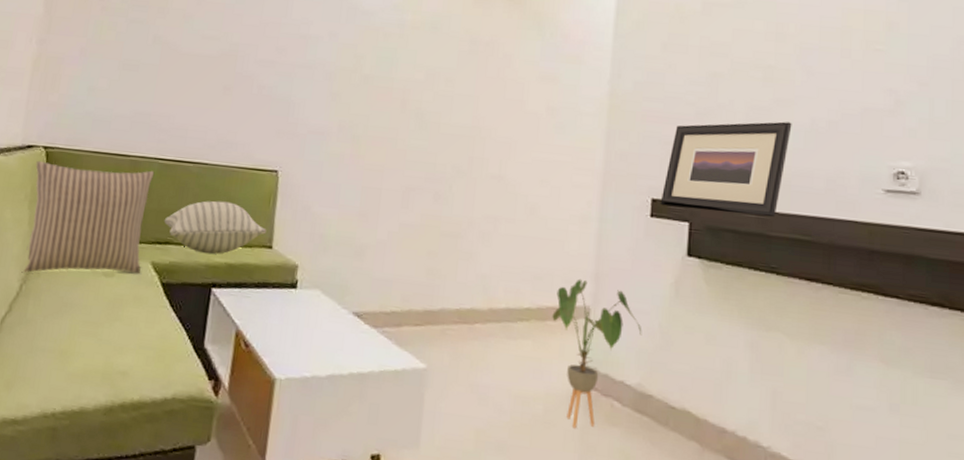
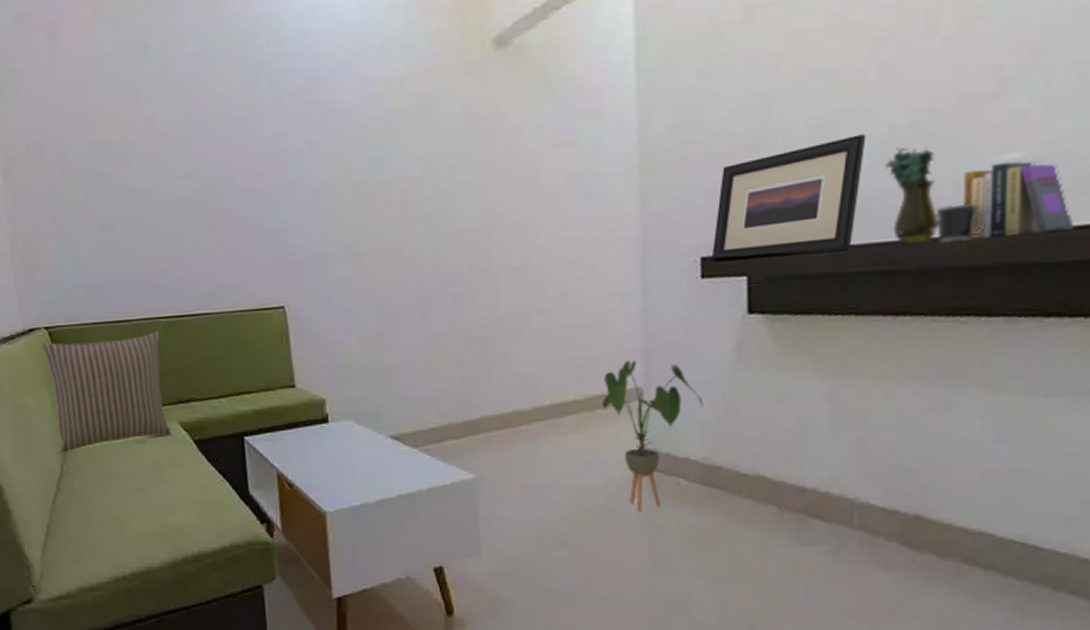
pillow: present [164,200,267,254] -> none [181,348,286,405]
vase: none [806,138,847,224] -> present [886,147,939,246]
mug: none [844,194,884,227] -> present [935,204,986,244]
books: none [866,167,953,235] -> present [962,161,1075,242]

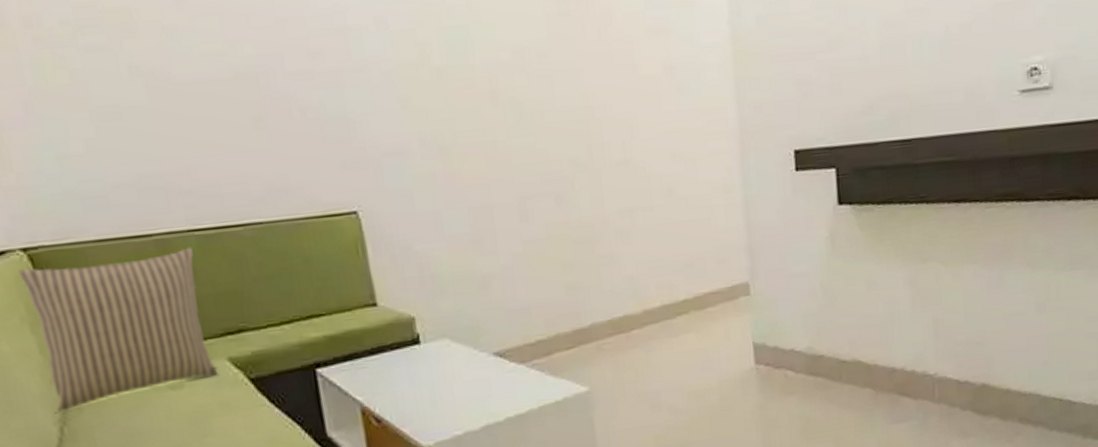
house plant: present [602,360,704,512] -> none [711,255,805,409]
picture frame: present [711,134,866,263] -> none [803,34,927,156]
vase: present [886,147,939,246] -> none [943,47,986,138]
mug: present [935,204,986,244] -> none [983,100,1021,137]
books: present [962,161,1075,242] -> none [1003,63,1083,135]

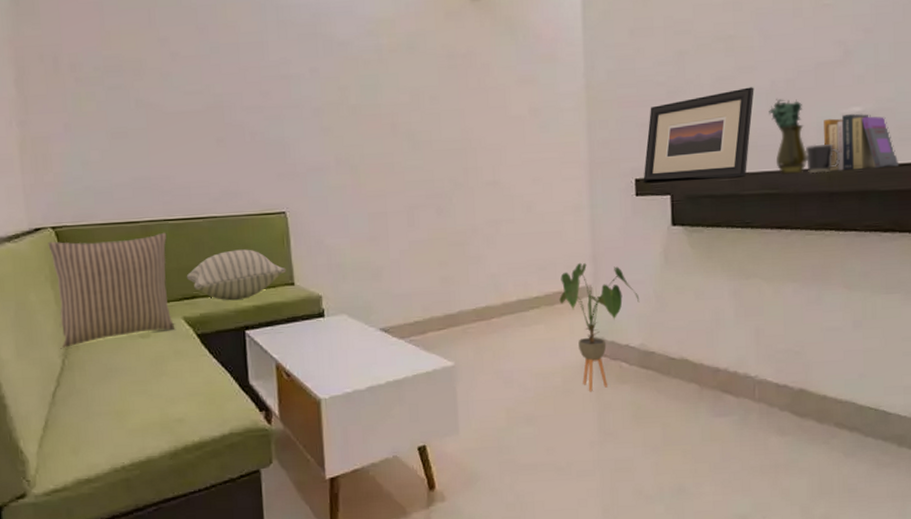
pillow: none [227,263,365,332] -> present [186,249,286,301]
house plant: none [711,255,805,409] -> present [559,262,640,392]
picture frame: none [803,34,927,156] -> present [643,87,754,184]
vase: none [943,47,986,138] -> present [769,98,808,175]
mug: none [983,100,1021,137] -> present [805,144,840,174]
books: none [1003,63,1083,135] -> present [823,113,899,173]

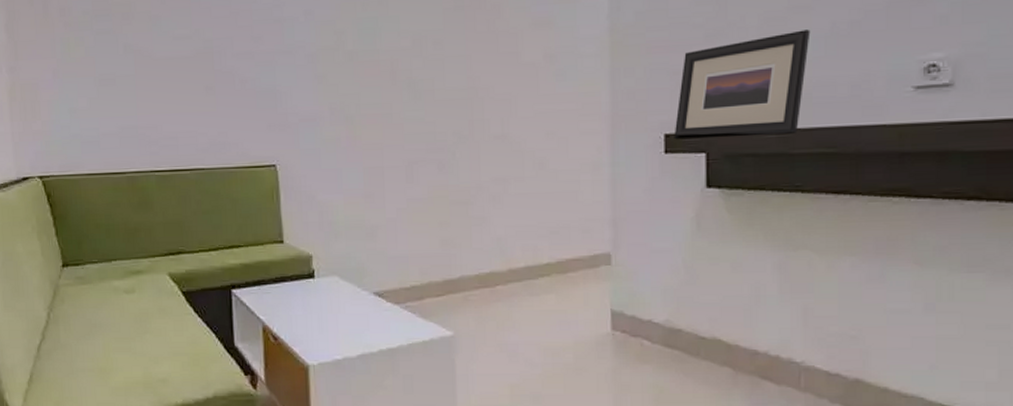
pillow: present [48,232,174,349] -> none [35,184,159,302]
pillow: present [186,249,286,301] -> none [172,203,275,258]
house plant: present [559,262,640,392] -> none [573,227,666,371]
vase: present [769,98,808,175] -> none [827,42,874,131]
mug: present [805,144,840,174] -> none [871,96,914,131]
books: present [823,113,899,173] -> none [894,60,990,130]

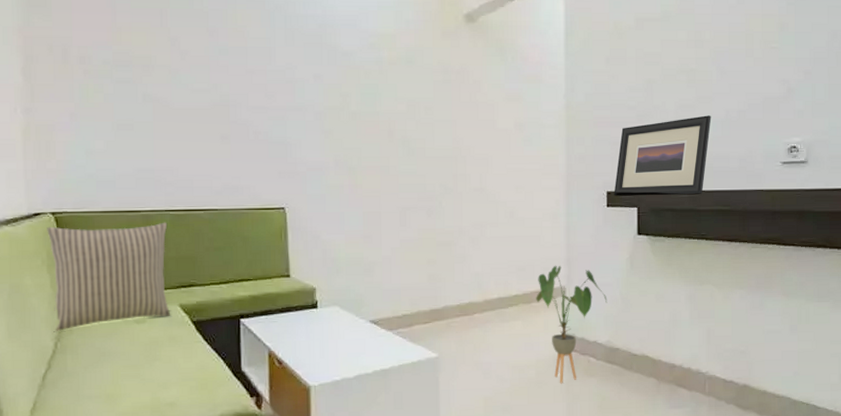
pillow: none [35,184,159,302] -> present [47,222,170,332]
house plant: none [573,227,666,371] -> present [536,265,608,384]

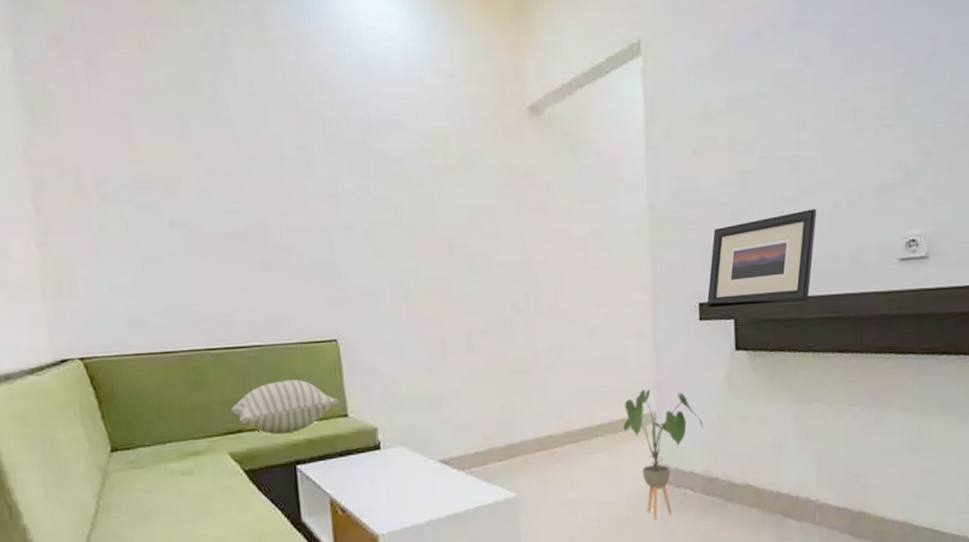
pillow: present [47,222,170,332] -> none [76,362,219,490]
pillow: none [184,241,283,290] -> present [231,379,339,434]

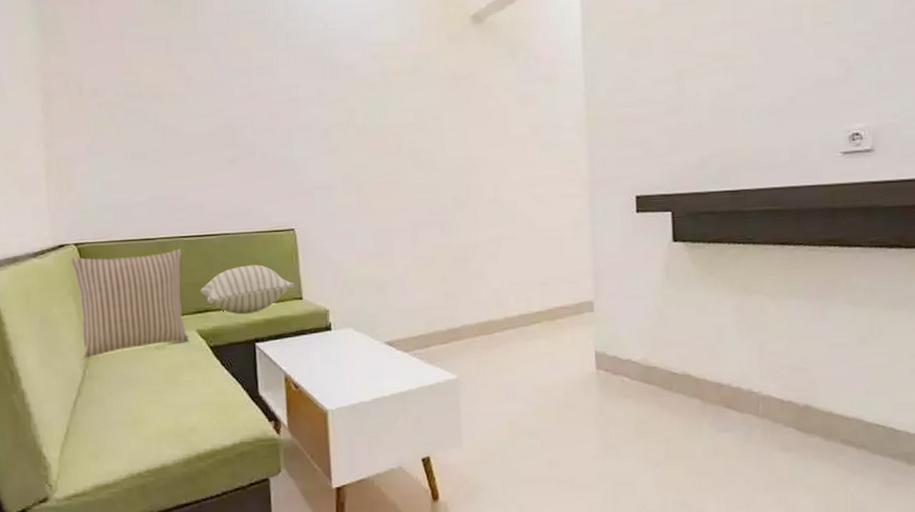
pillow: none [76,362,219,490] -> present [71,248,188,360]
house plant: present [623,389,704,520] -> none [561,278,641,406]
picture frame: present [707,209,817,308] -> none [643,104,755,201]

